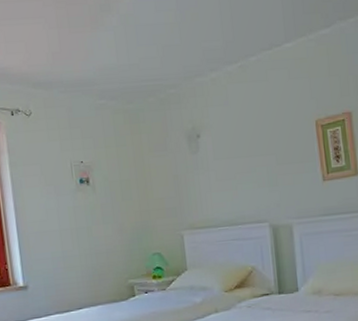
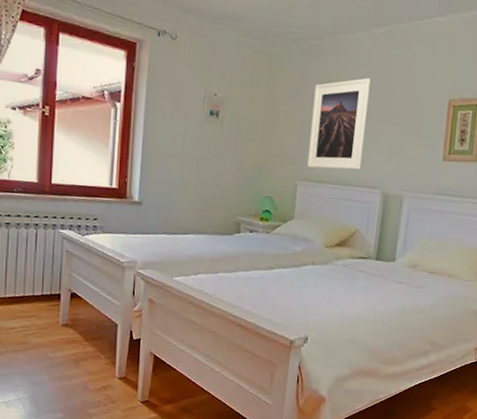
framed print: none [180,115,243,216] -> present [307,77,371,170]

